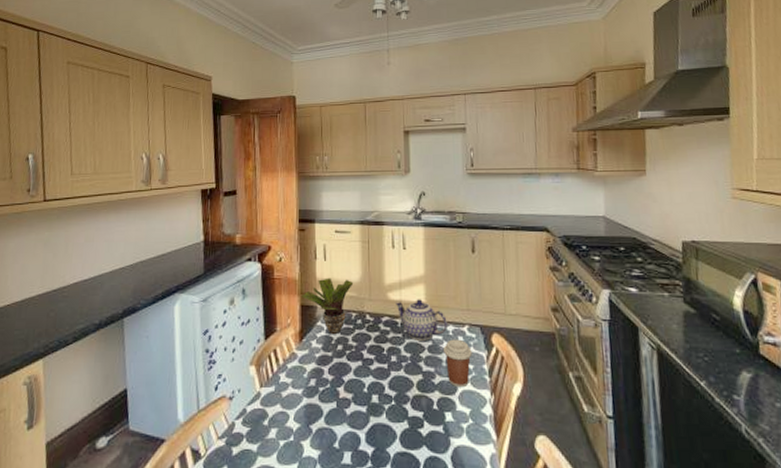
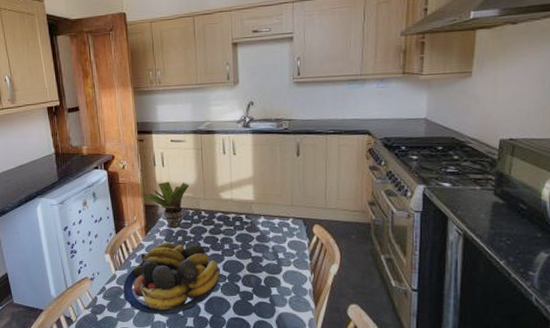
fruit bowl: none [267,352,385,448] -> present [123,243,220,315]
teapot: present [396,299,447,341] -> none [228,197,274,232]
coffee cup: present [442,339,472,388] -> none [269,230,295,269]

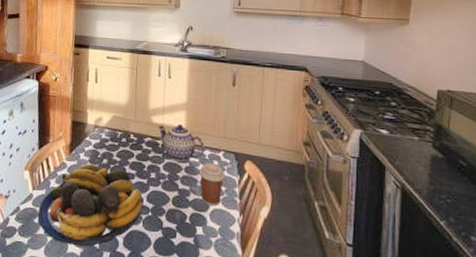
potted plant: present [144,181,190,228] -> none [73,98,121,149]
teapot: none [228,197,274,232] -> present [158,124,204,162]
coffee cup: none [269,230,295,269] -> present [198,162,225,207]

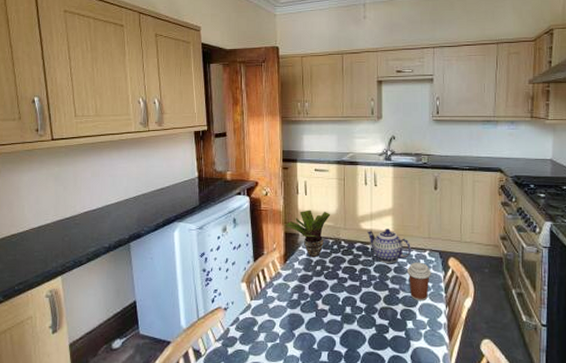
fruit bowl: present [37,164,143,247] -> none [257,272,357,349]
potted plant: none [73,98,121,149] -> present [286,210,331,257]

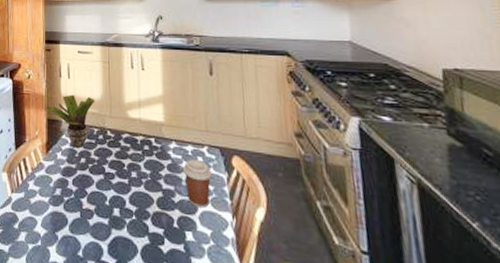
teapot: present [367,229,411,263] -> none [135,118,186,159]

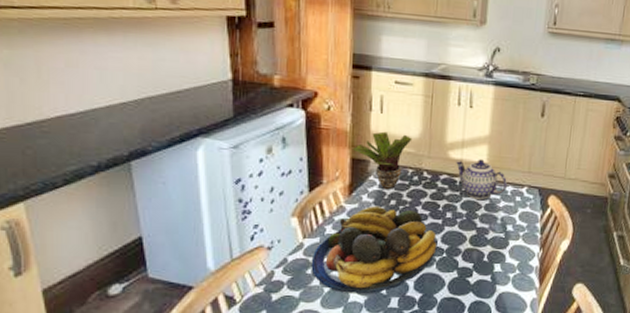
fruit bowl: none [17,164,126,255] -> present [311,206,437,294]
teapot: none [135,118,186,159] -> present [456,159,507,199]
coffee cup: present [182,159,212,208] -> none [499,199,528,243]

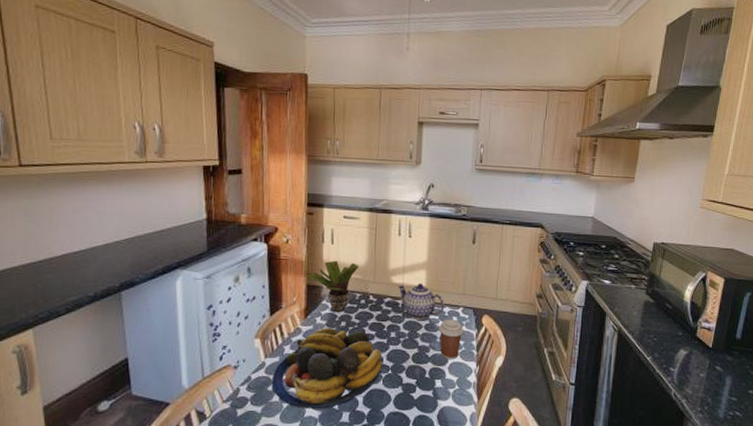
coffee cup: none [499,199,528,243] -> present [438,319,464,360]

